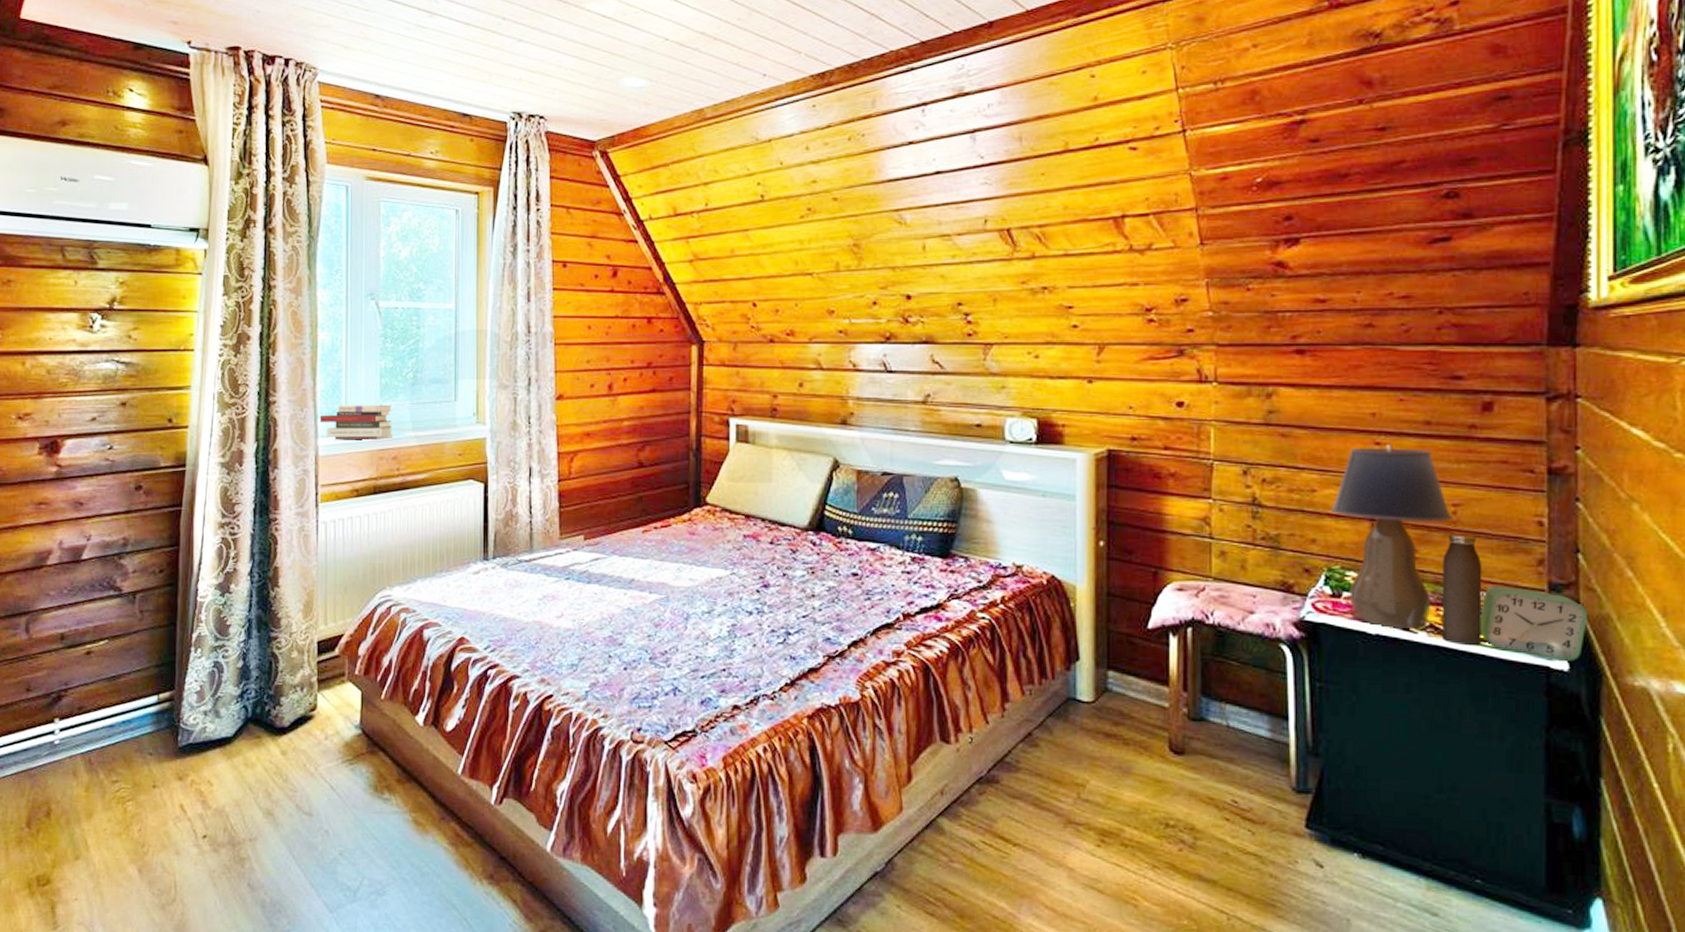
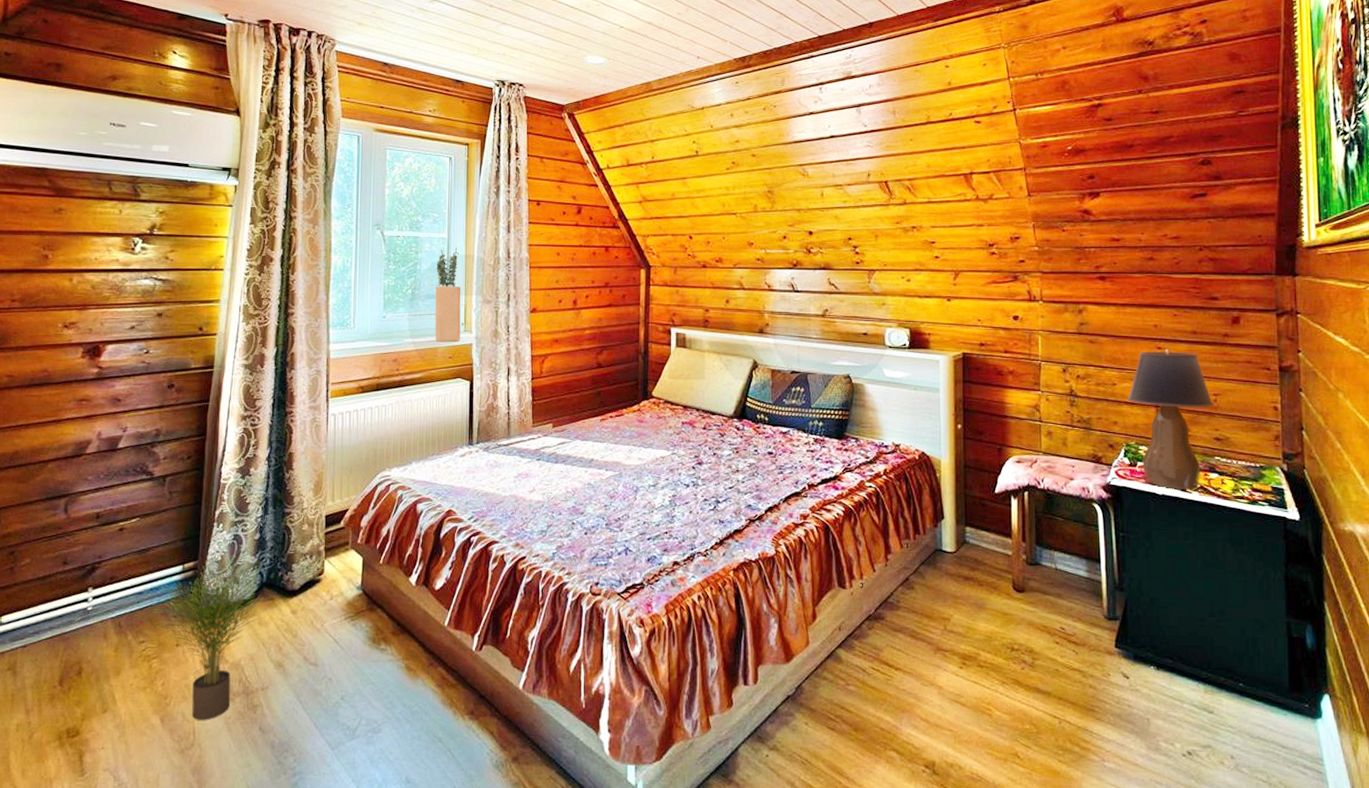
potted plant: none [125,676,250,873] -> present [152,548,264,720]
books: present [319,404,393,441] -> none [331,316,394,346]
vase: none [441,320,472,437] -> present [435,247,461,343]
water bottle: present [1441,534,1483,647] -> none [1208,416,1237,503]
alarm clock: present [1480,586,1589,663] -> none [1236,456,1312,513]

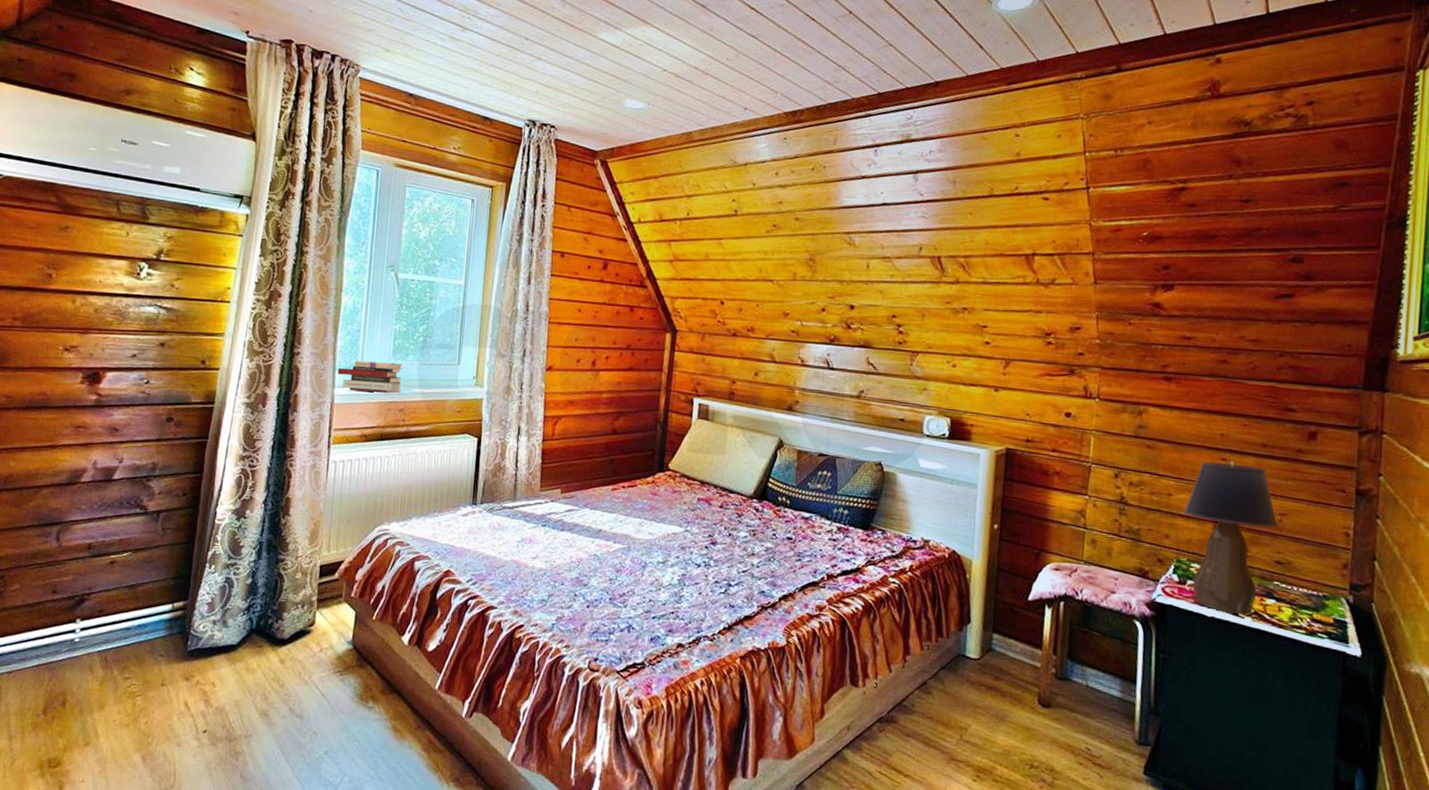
potted plant: present [152,548,264,720] -> none [139,589,255,763]
books: none [331,316,394,346] -> present [337,360,402,394]
vase: present [435,247,461,343] -> none [444,295,475,397]

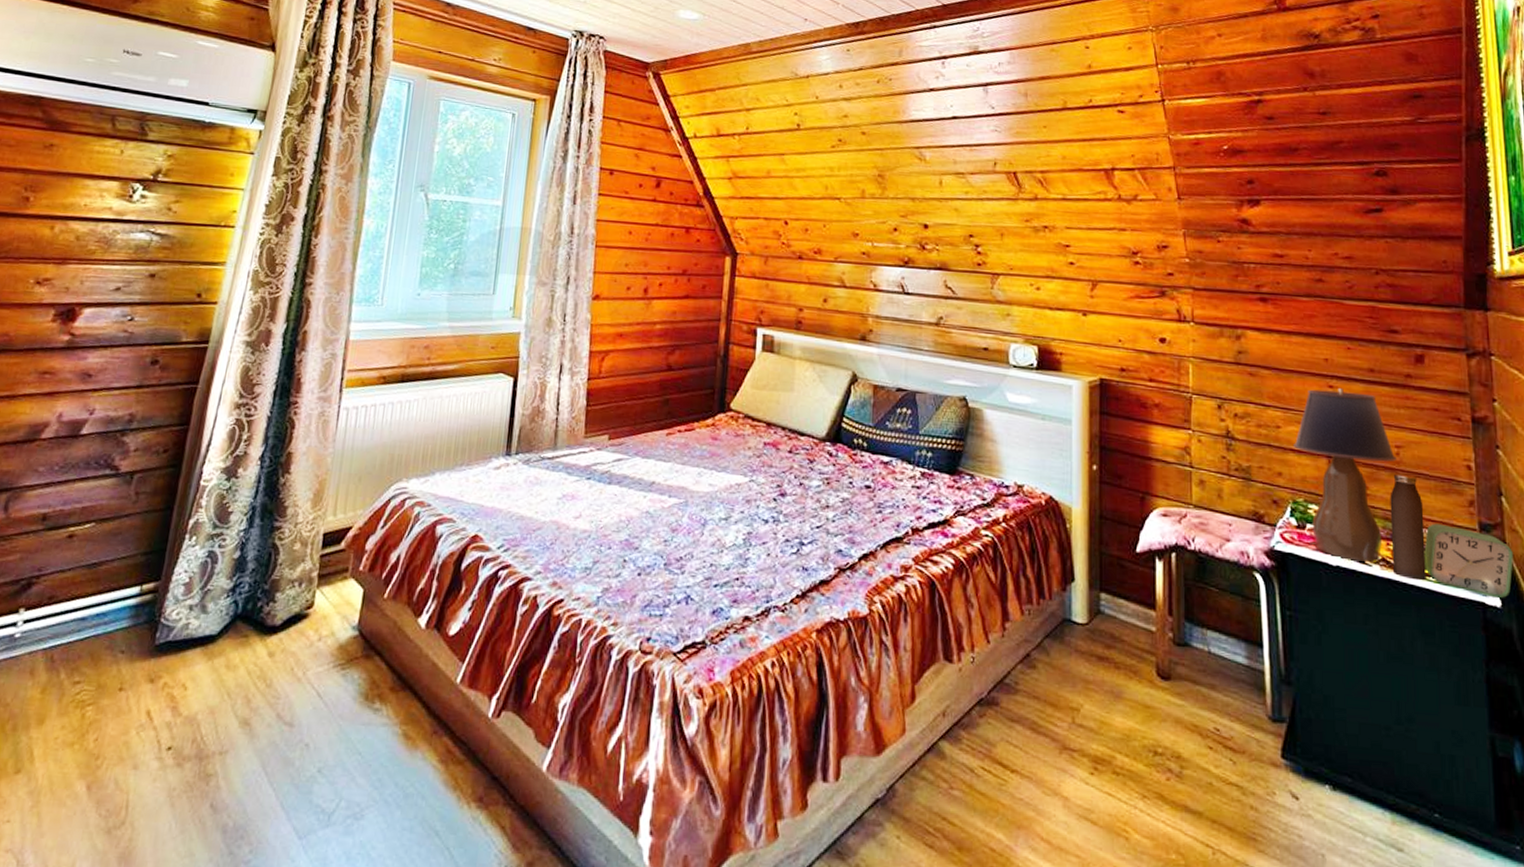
books: present [337,360,402,394] -> none [354,291,430,329]
water bottle: none [1263,538,1299,632] -> present [1390,473,1426,581]
alarm clock: none [1293,583,1380,650] -> present [1424,523,1514,599]

